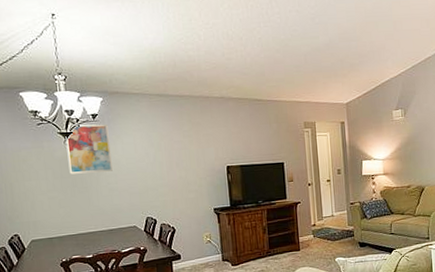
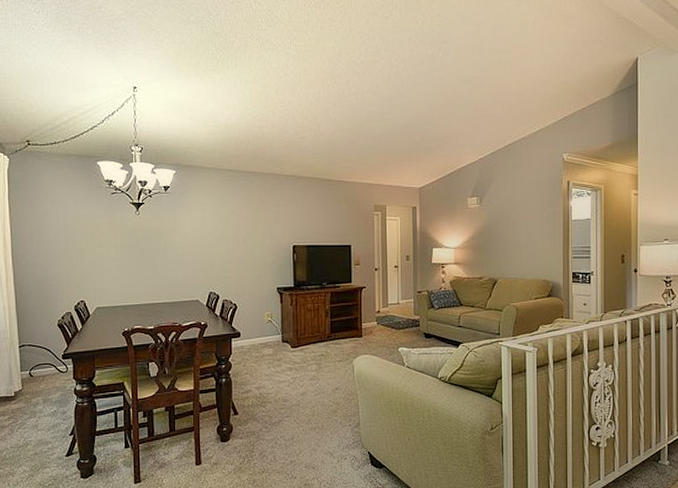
wall art: present [65,124,113,174] -> none [137,195,180,244]

